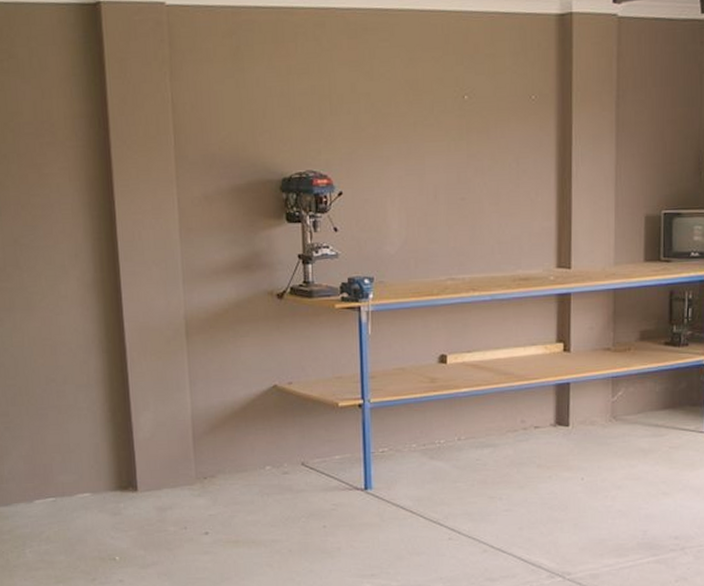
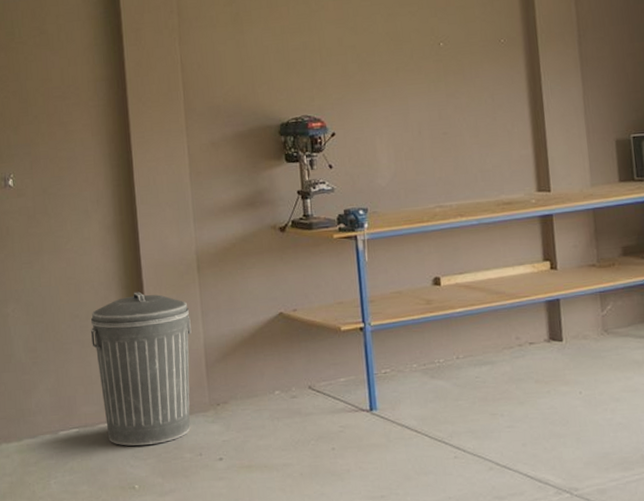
trash can: none [68,356,178,517] -> present [90,291,192,446]

